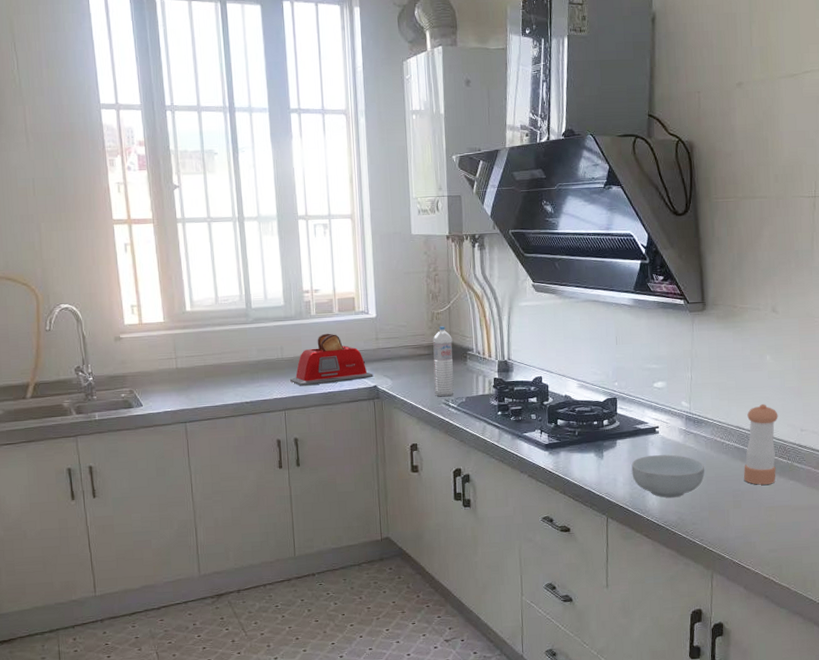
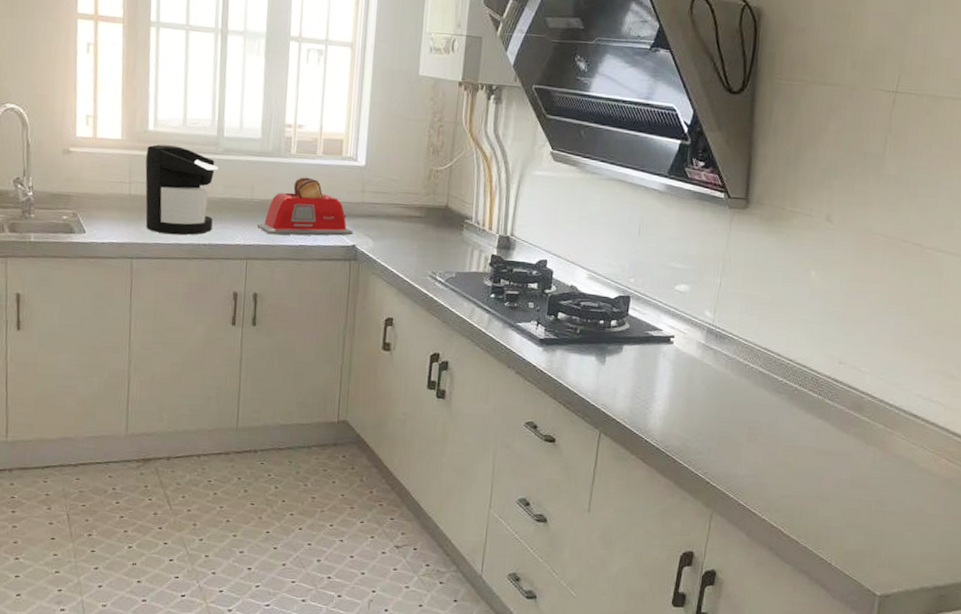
coffee maker: none [187,321,252,398] -> present [145,144,219,235]
water bottle: present [433,326,454,397] -> none [421,186,450,269]
cereal bowl: present [631,454,705,498] -> none [635,368,721,421]
pepper shaker: present [743,404,778,485] -> none [764,326,815,420]

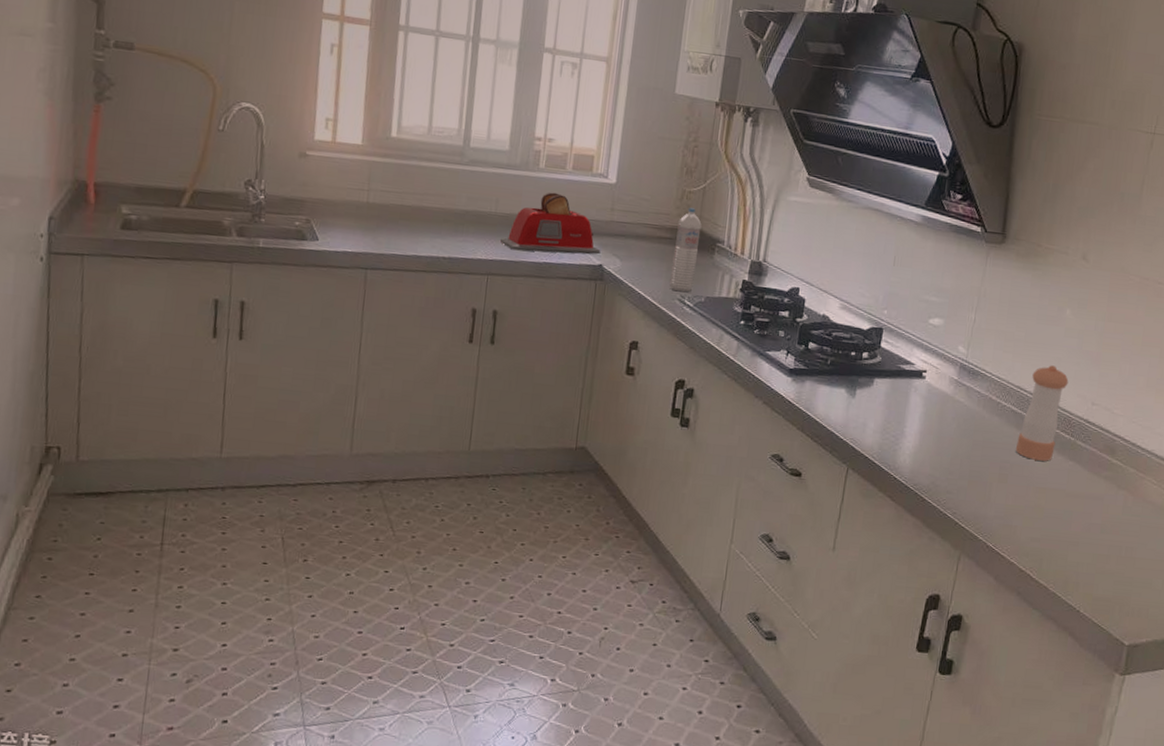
coffee maker: present [145,144,219,235] -> none [383,152,463,248]
water bottle: none [421,186,450,269] -> present [669,208,702,293]
pepper shaker: none [764,326,815,420] -> present [1015,365,1069,461]

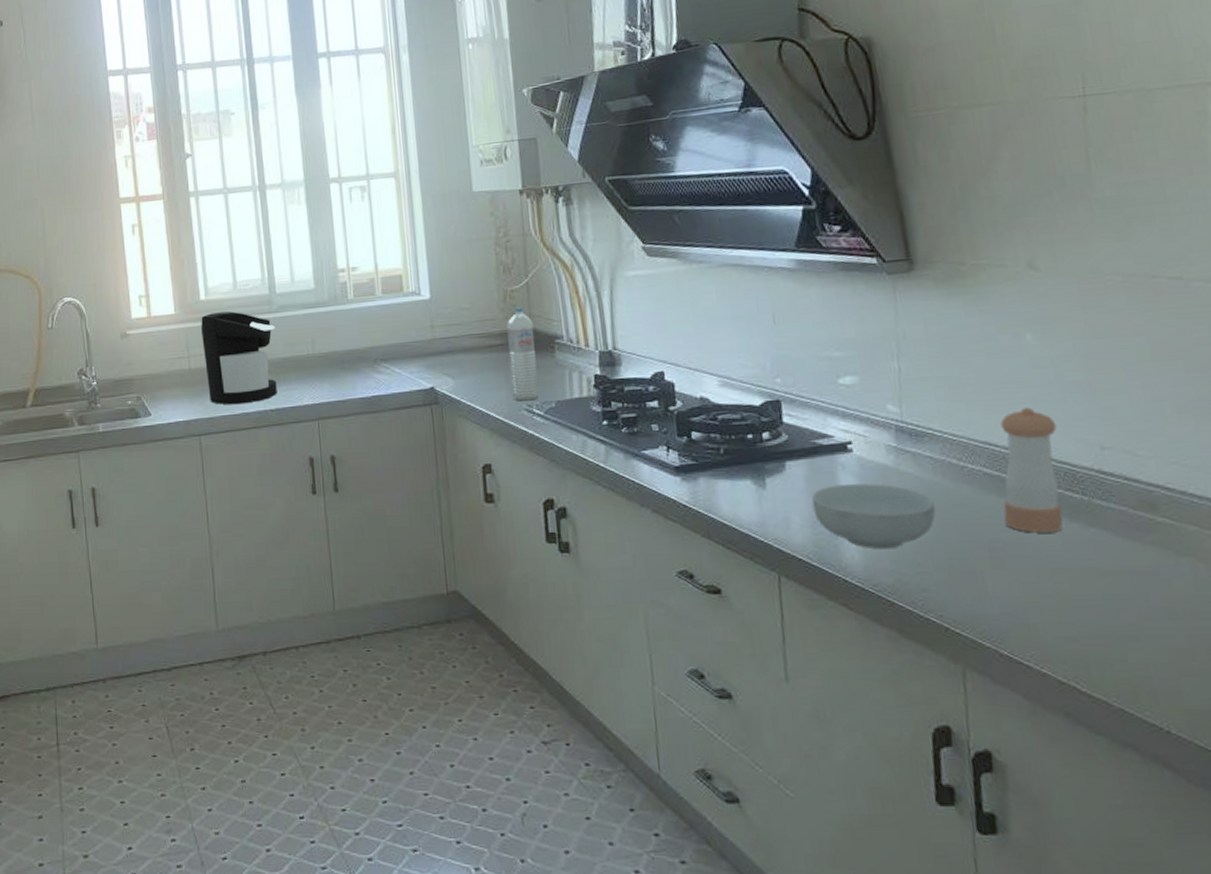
coffee maker: none [383,152,463,248] -> present [201,311,277,405]
toaster: present [499,192,601,255] -> none [323,321,429,389]
cereal bowl: none [885,402,973,458] -> present [811,483,936,550]

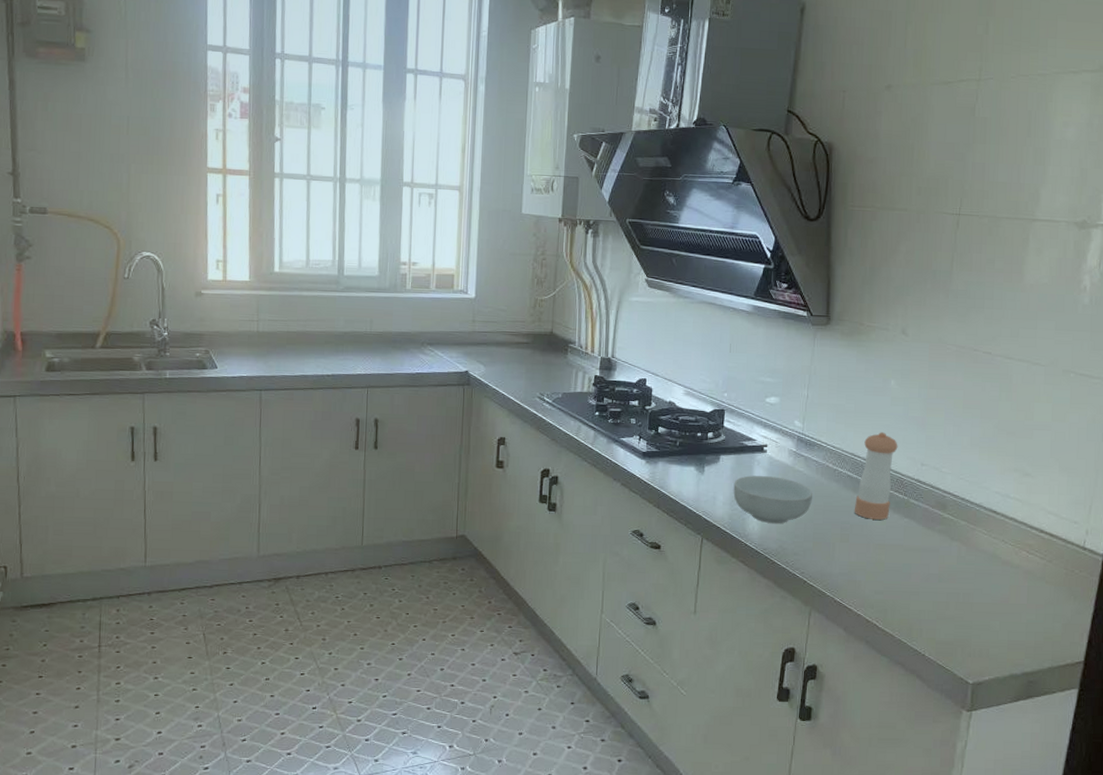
coffee maker: present [201,311,277,405] -> none [272,284,340,367]
water bottle: present [506,307,539,401] -> none [529,314,554,391]

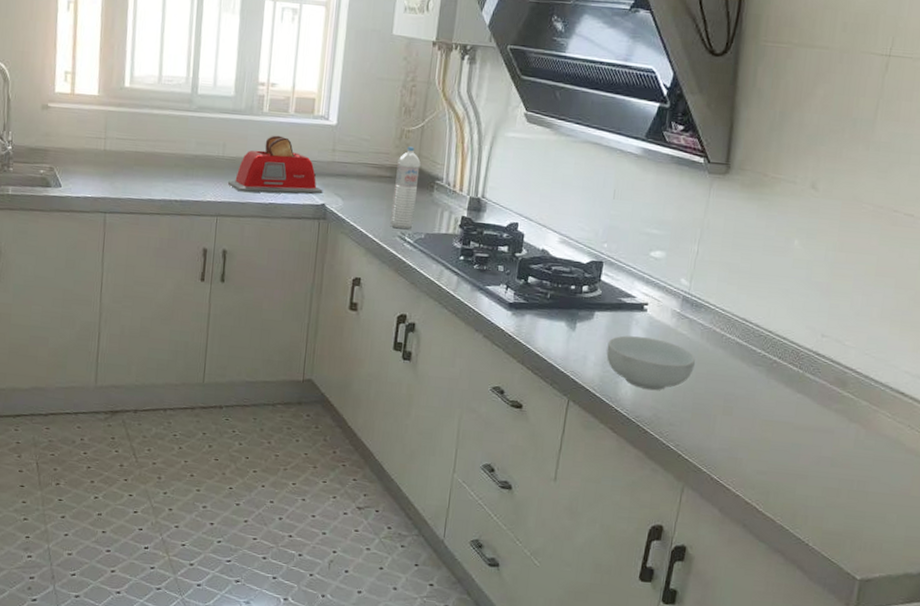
toaster: none [376,310,466,364] -> present [227,135,323,195]
water bottle: none [529,314,554,391] -> present [390,146,421,230]
pepper shaker: present [854,432,898,520] -> none [740,297,797,394]

